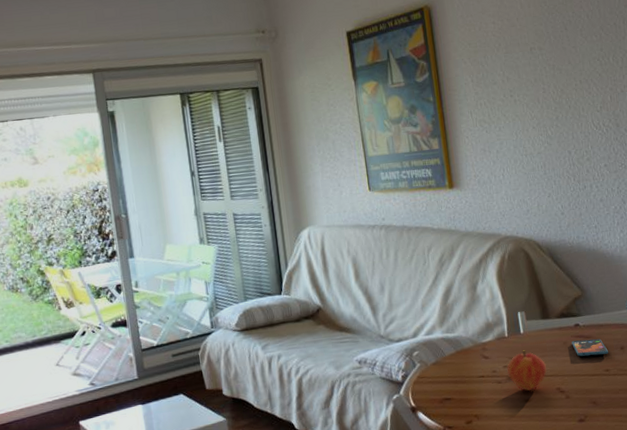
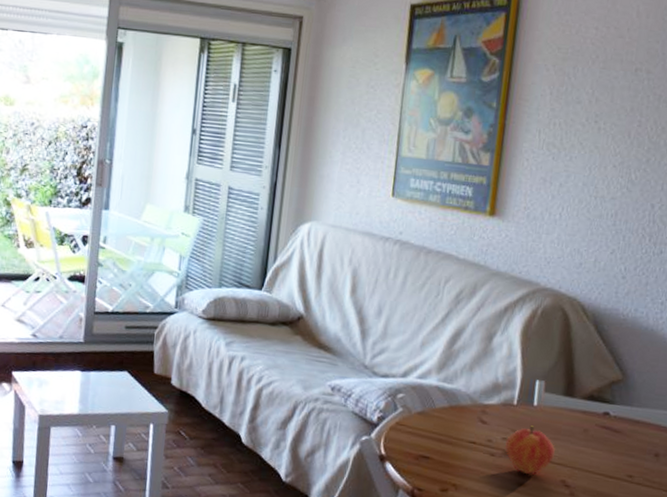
smartphone: present [571,339,608,357] -> none [594,431,638,457]

